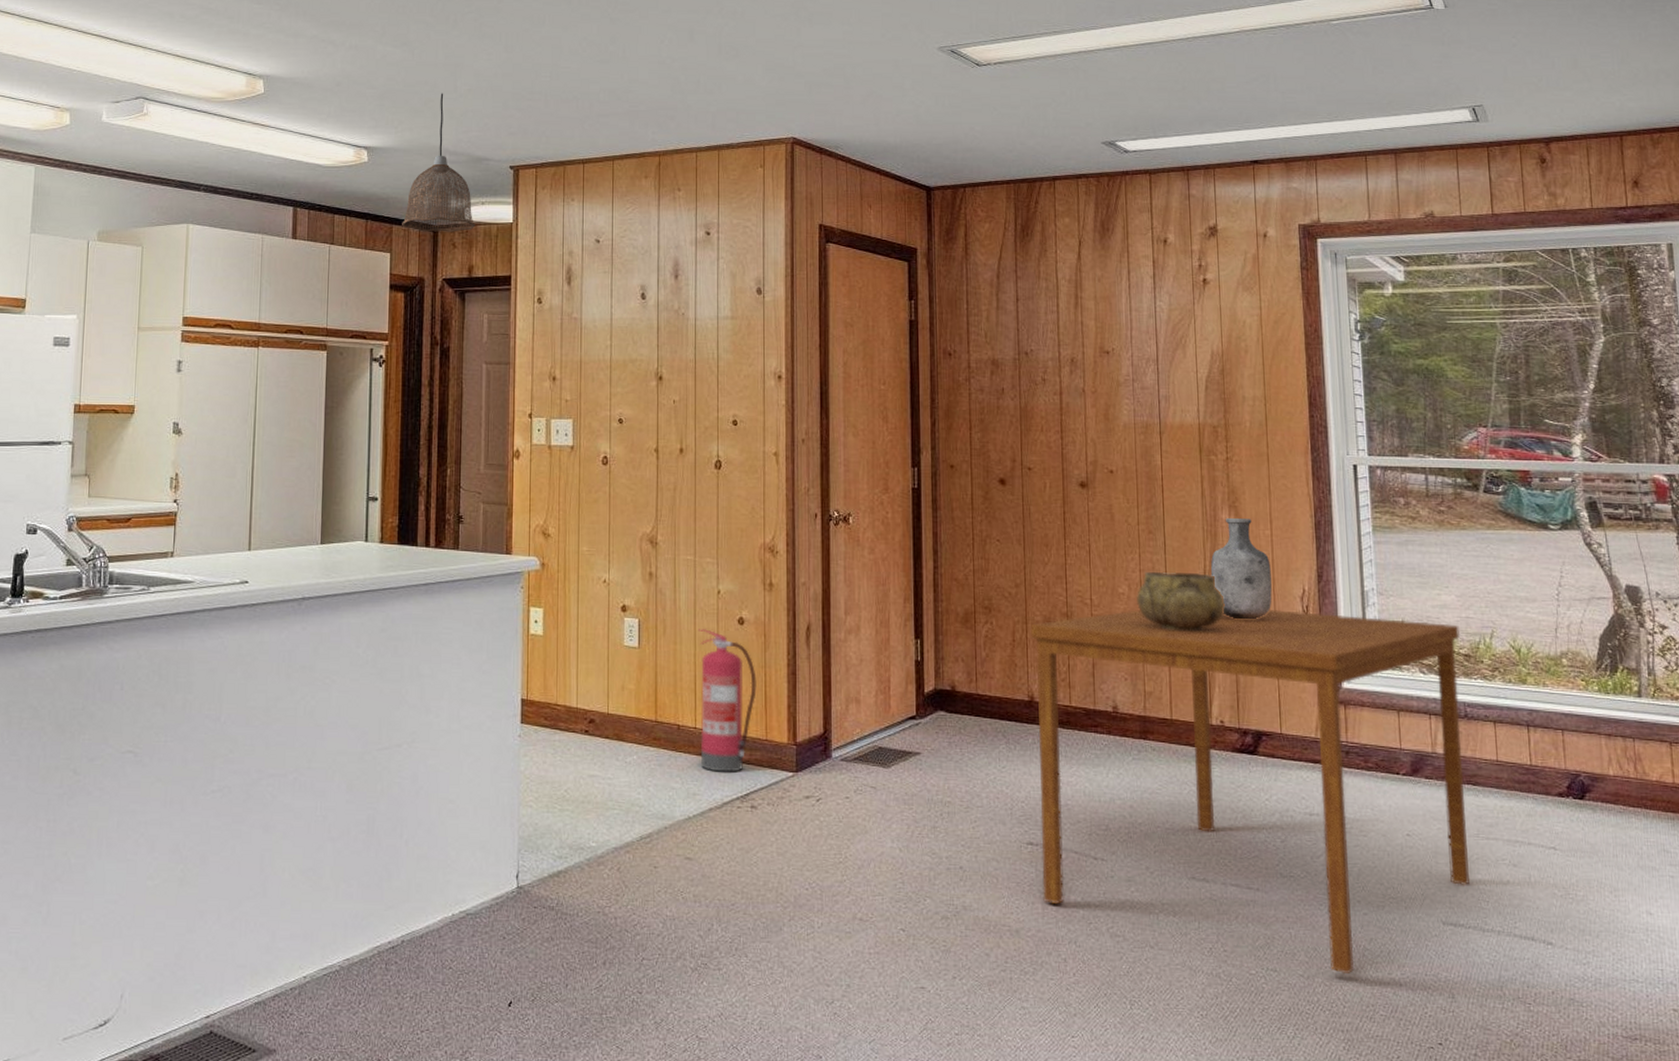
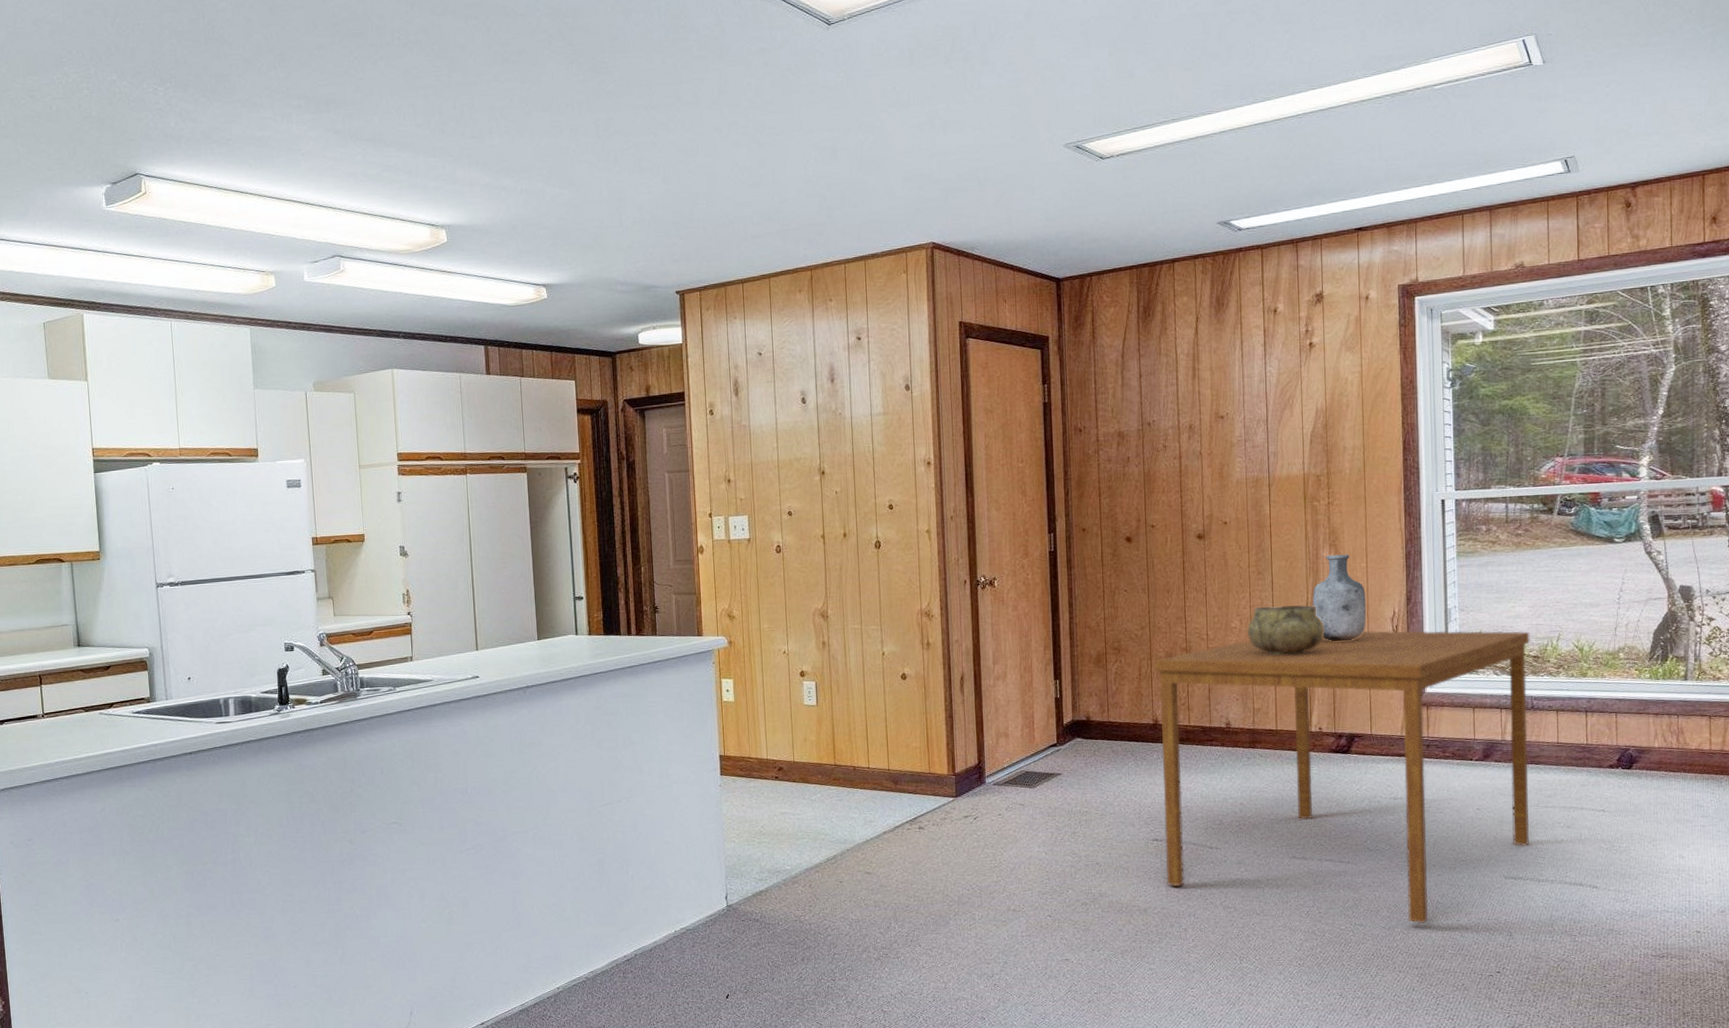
pendant lamp: present [402,93,475,232] -> none [583,228,649,359]
fire extinguisher: present [699,629,757,772] -> none [868,685,920,802]

